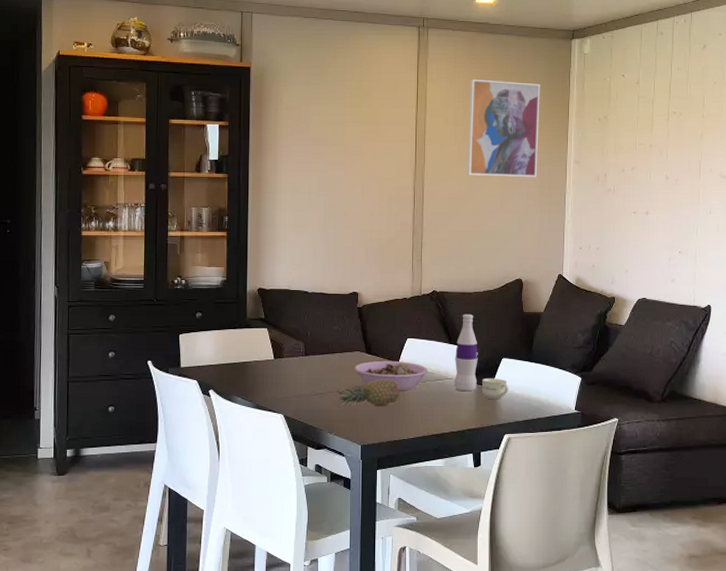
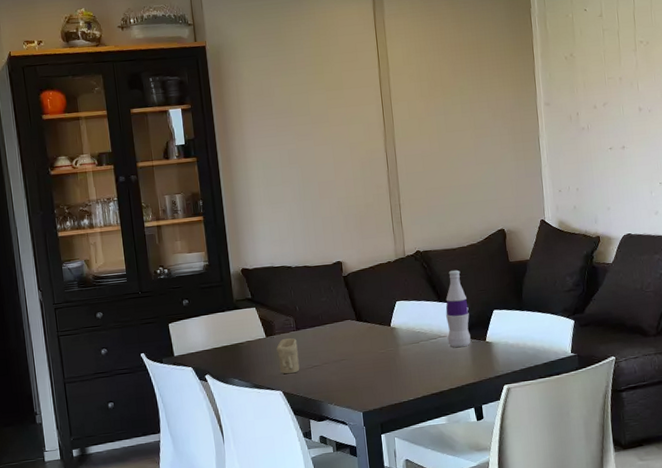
candle: none [283,363,304,398] -> present [276,338,300,374]
fruit: present [336,379,400,407] -> none [331,344,395,377]
bowl: present [355,360,428,391] -> none [347,324,420,355]
wall art: present [467,79,540,177] -> none [430,28,508,130]
cup: present [482,378,508,400] -> none [475,330,503,353]

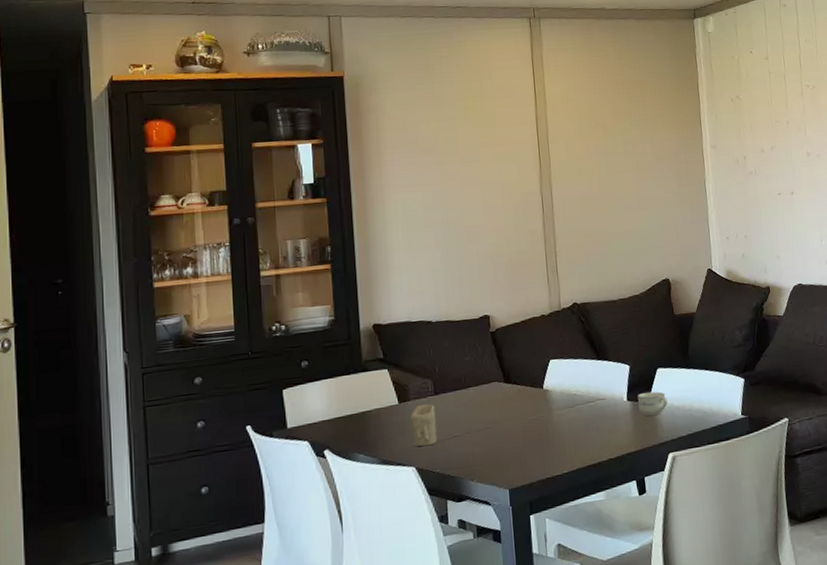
bottle: present [445,270,471,348] -> none [605,324,633,412]
cup: none [475,330,503,353] -> present [638,391,668,416]

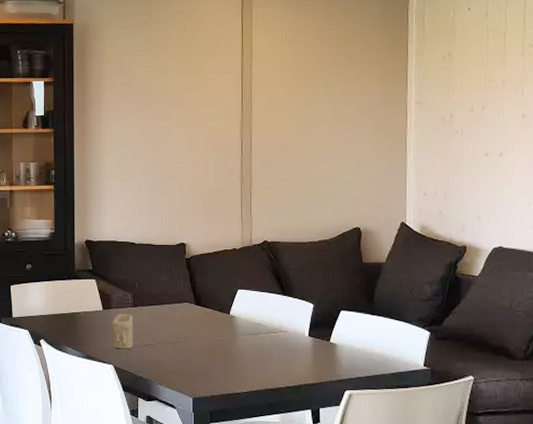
cup: present [638,391,668,416] -> none [319,331,348,354]

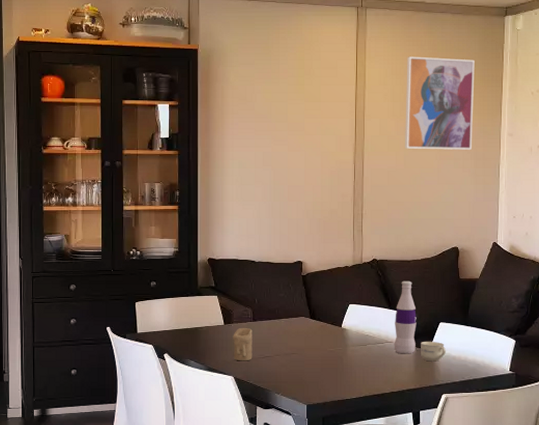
bottle: none [288,264,314,345] -> present [394,280,417,354]
wall art: none [297,22,375,122] -> present [405,56,475,150]
cup: none [319,331,348,354] -> present [421,341,446,362]

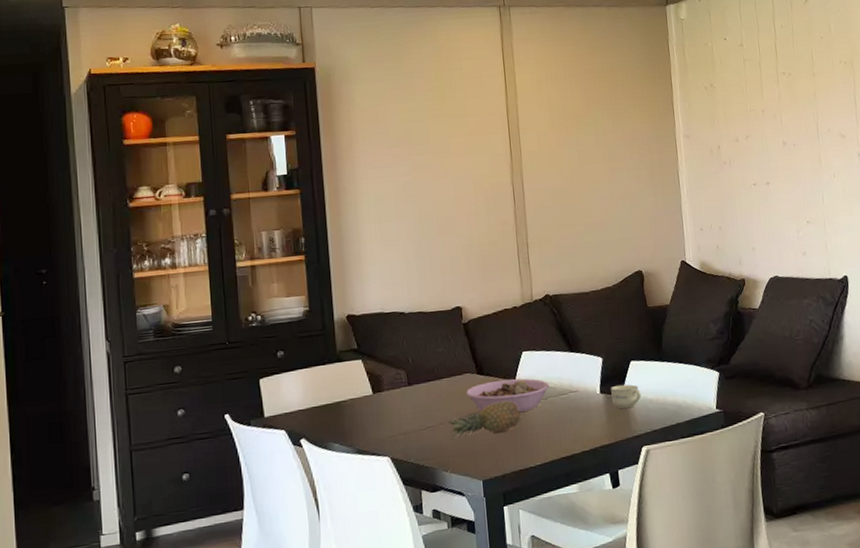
candle: present [233,328,252,361] -> none [385,395,411,437]
fruit: none [283,343,343,369] -> present [448,400,521,440]
bowl: none [300,325,369,354] -> present [467,378,549,413]
bottle: present [394,280,417,354] -> none [577,316,606,405]
wall art: present [405,56,475,150] -> none [561,56,645,163]

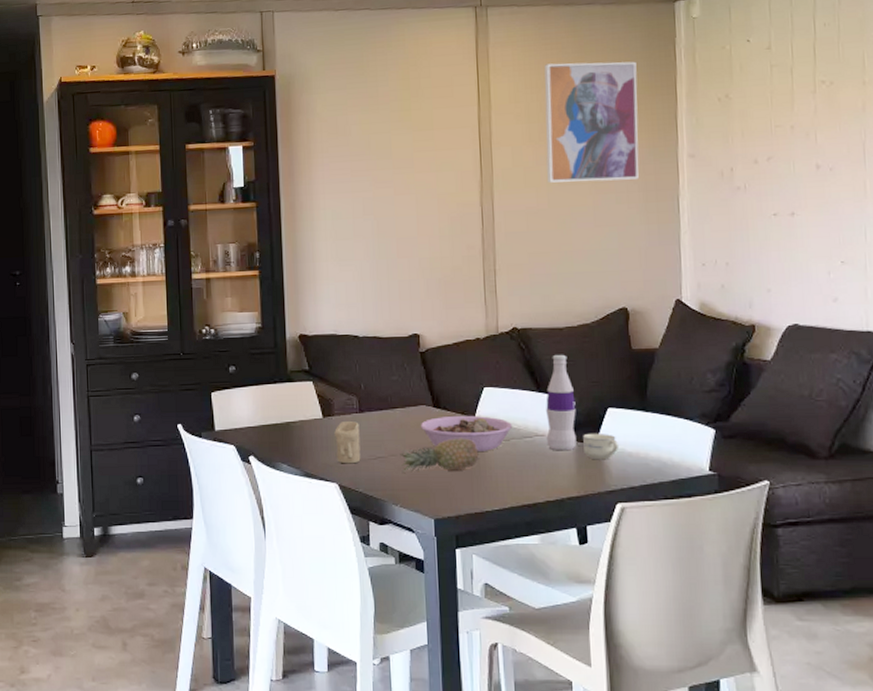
candle: none [385,395,411,437] -> present [334,421,361,464]
wall art: none [561,56,645,163] -> present [544,61,639,183]
bottle: none [577,316,606,405] -> present [546,354,577,451]

